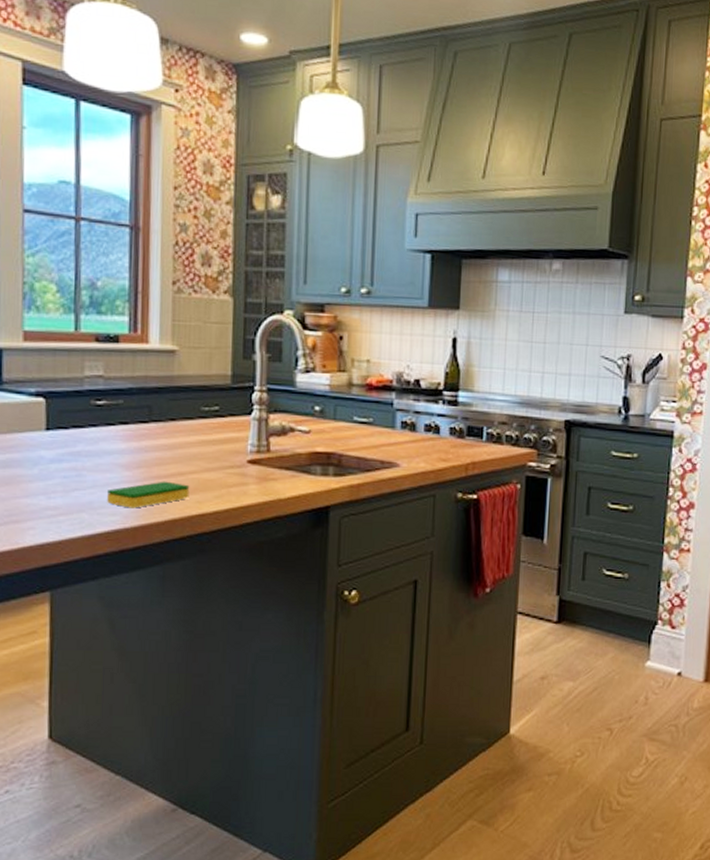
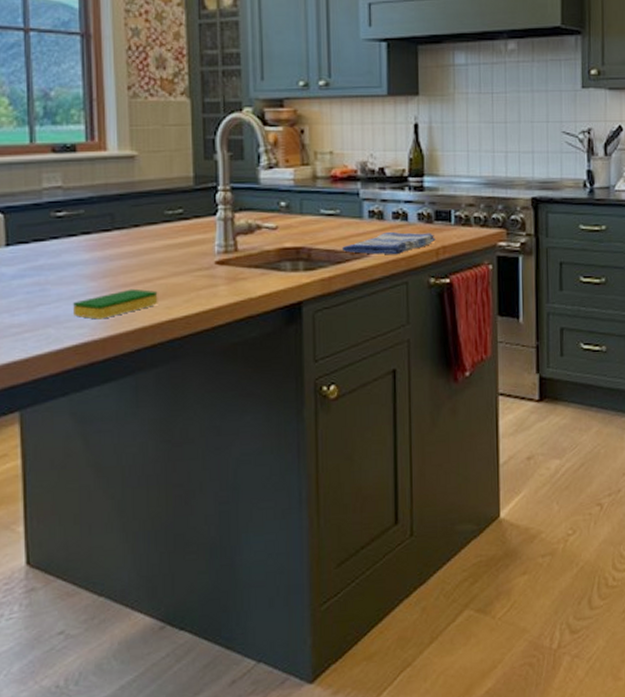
dish towel: none [372,443,466,467] -> present [341,231,436,255]

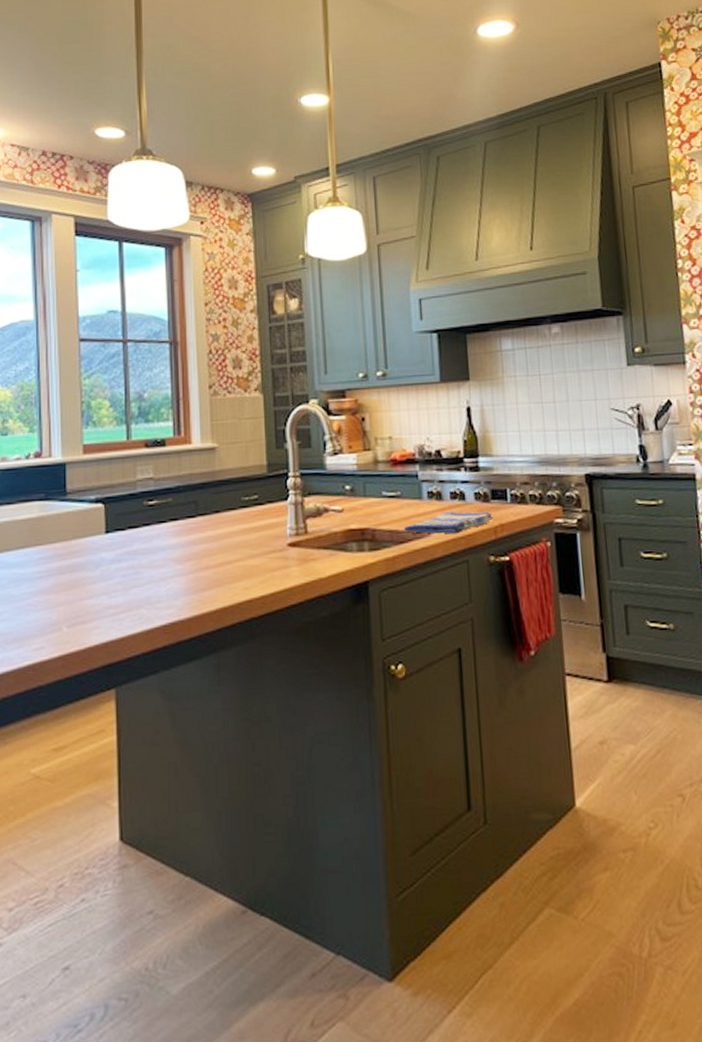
dish sponge: present [73,289,158,320] -> none [163,571,237,600]

